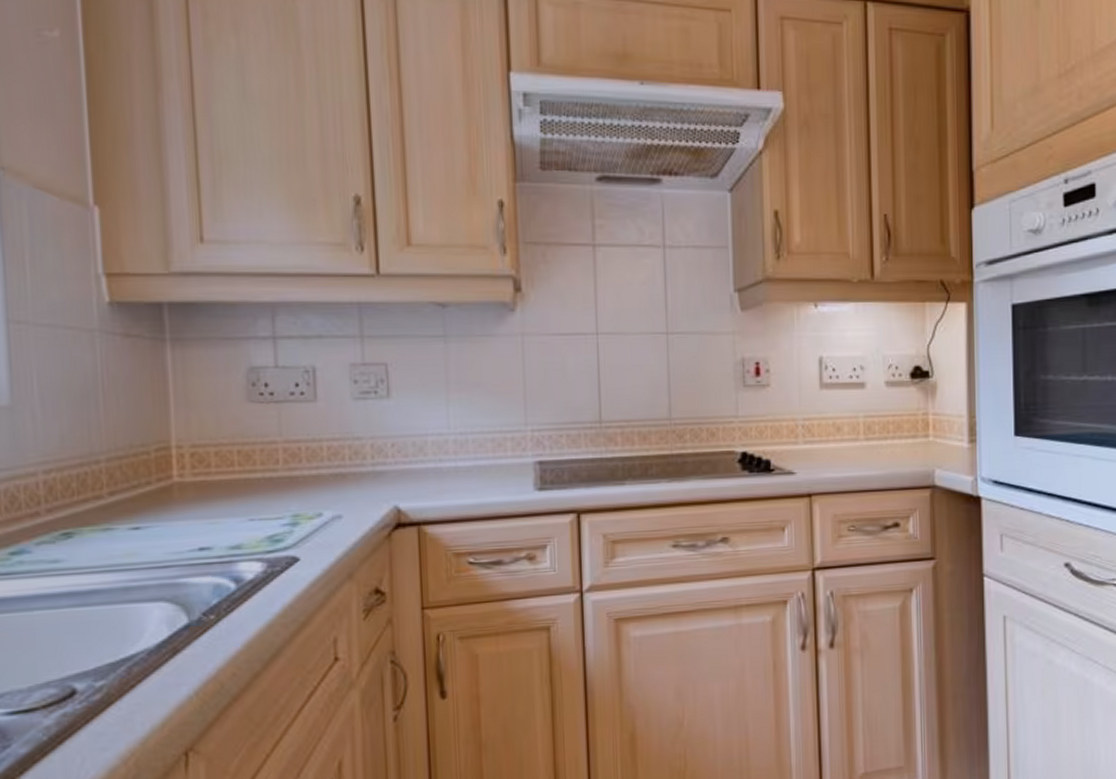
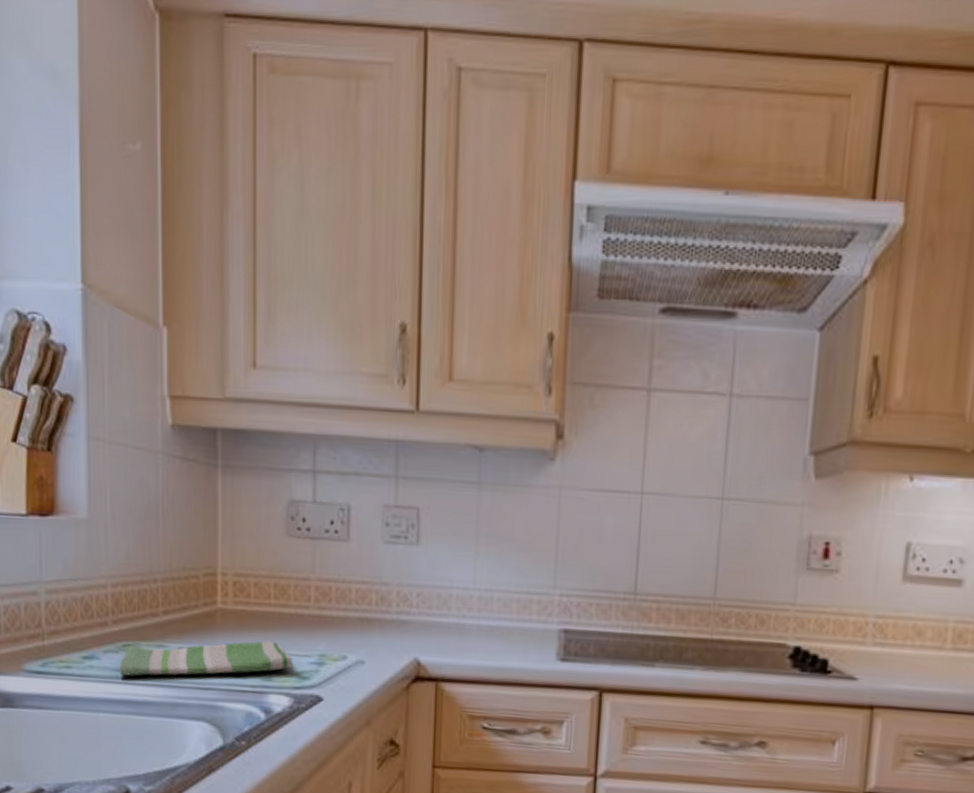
dish towel: none [57,508,263,566] -> present [119,640,292,676]

